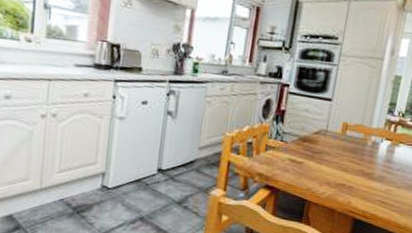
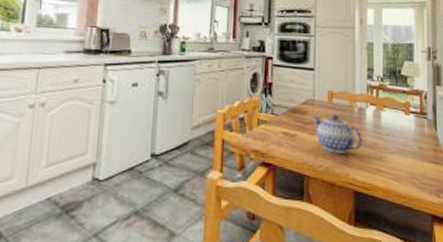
teapot: none [323,145,372,184] -> present [313,114,363,154]

